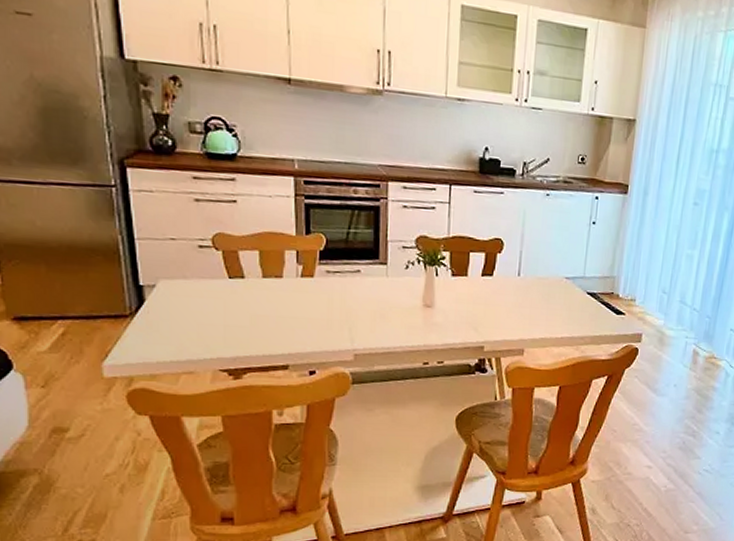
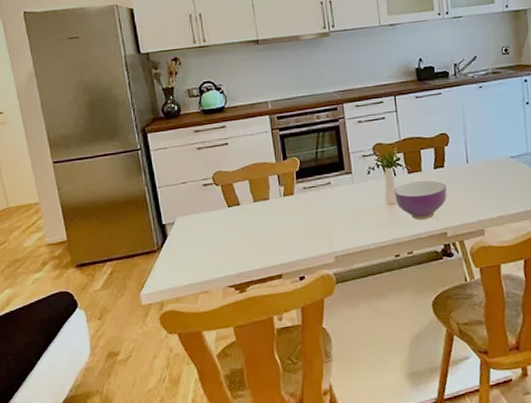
bowl: none [432,286,492,329] -> present [393,180,448,220]

